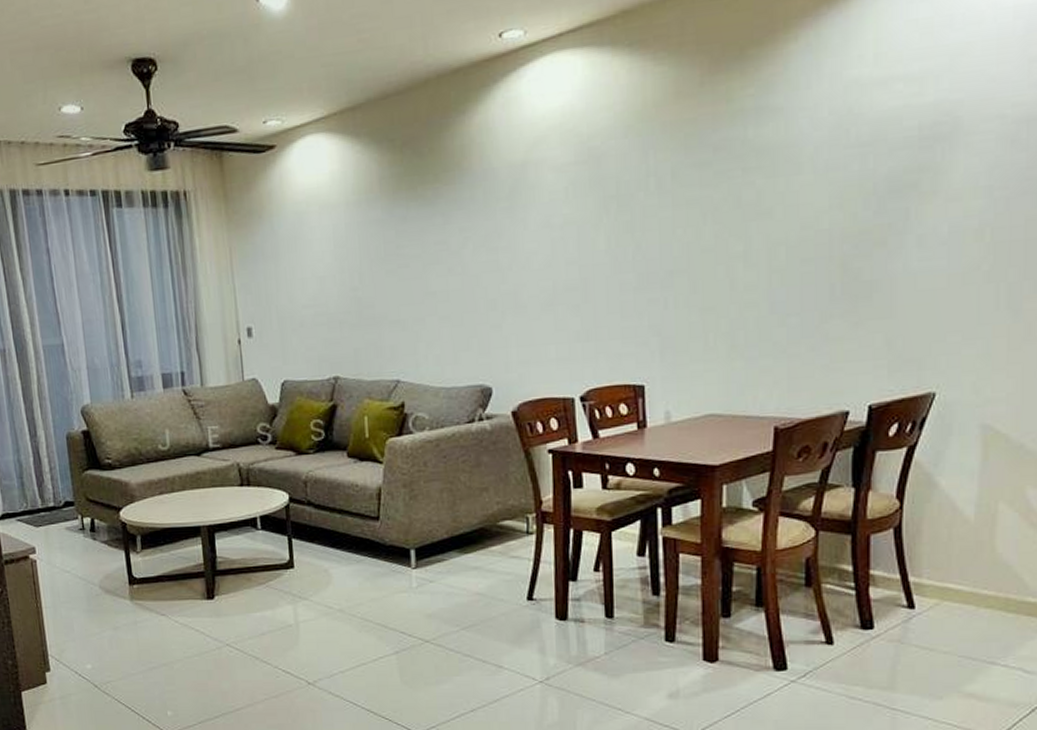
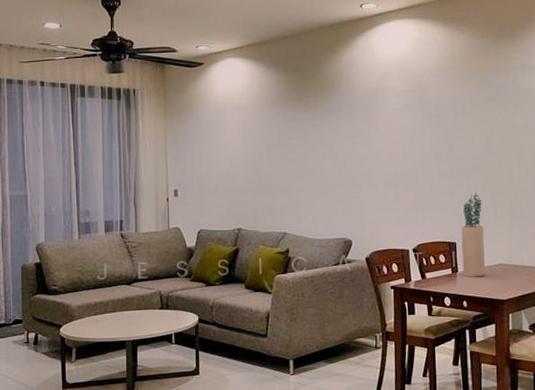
vase: none [652,311,688,435] -> present [461,192,485,278]

